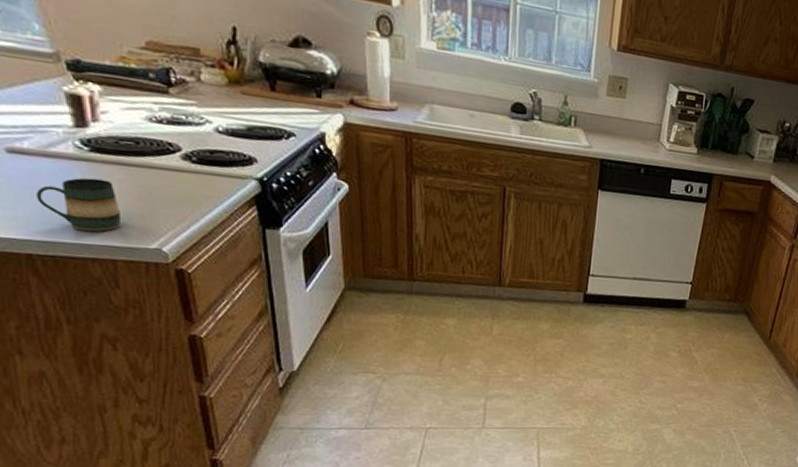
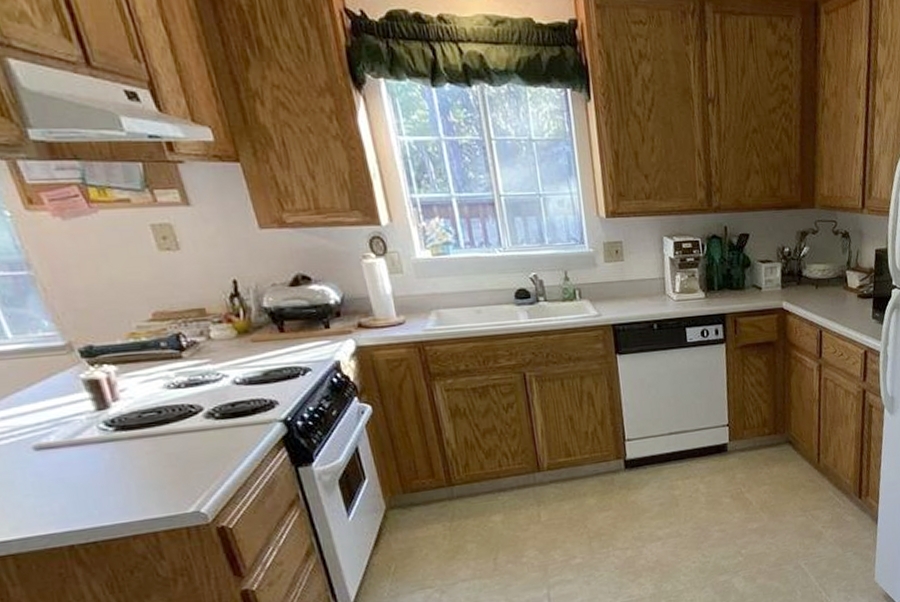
mug: present [36,177,122,232] -> none [69,455,156,511]

